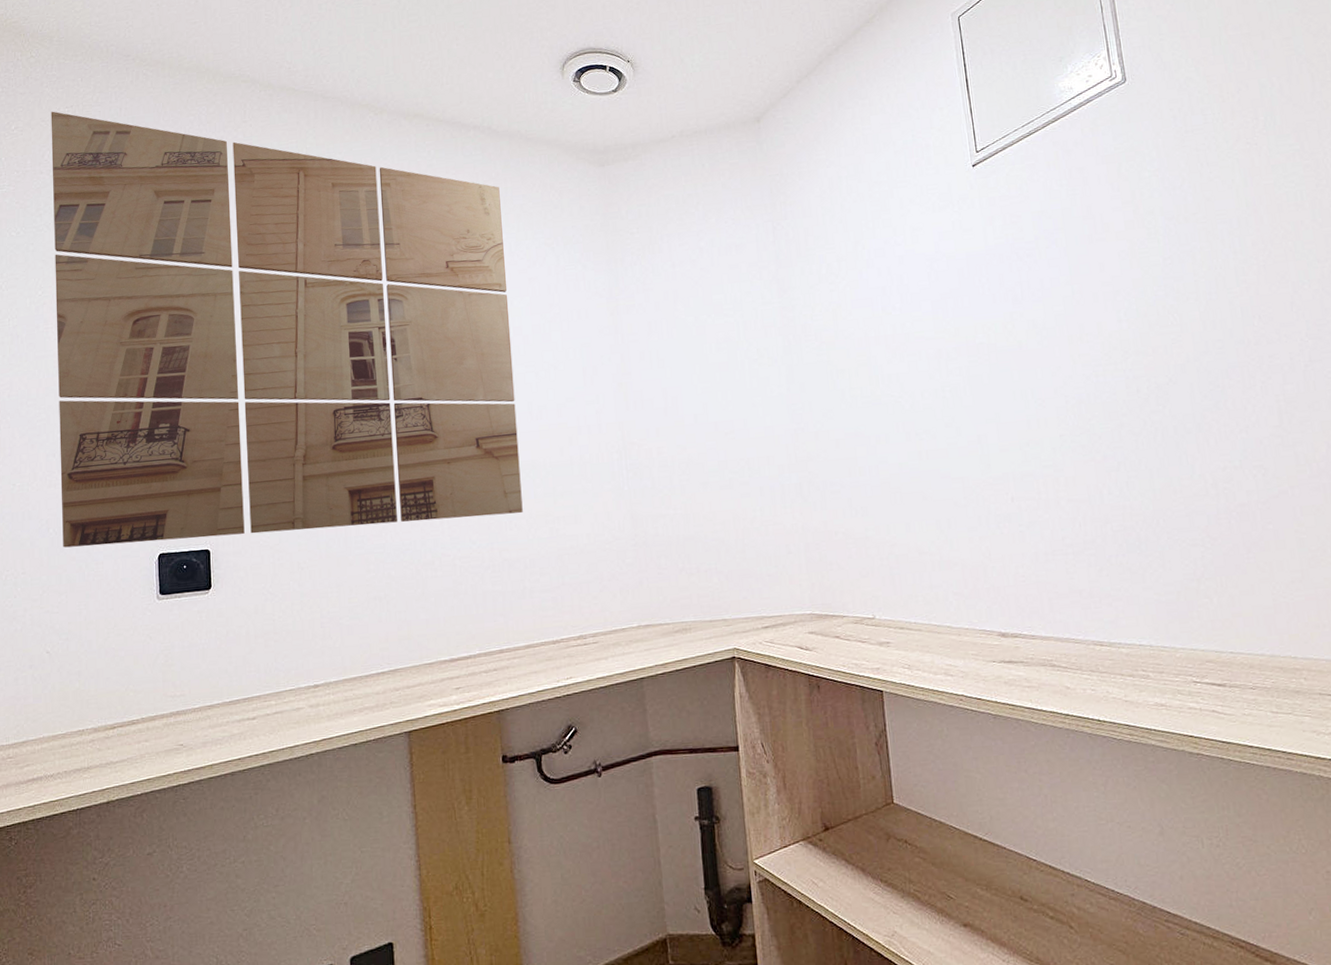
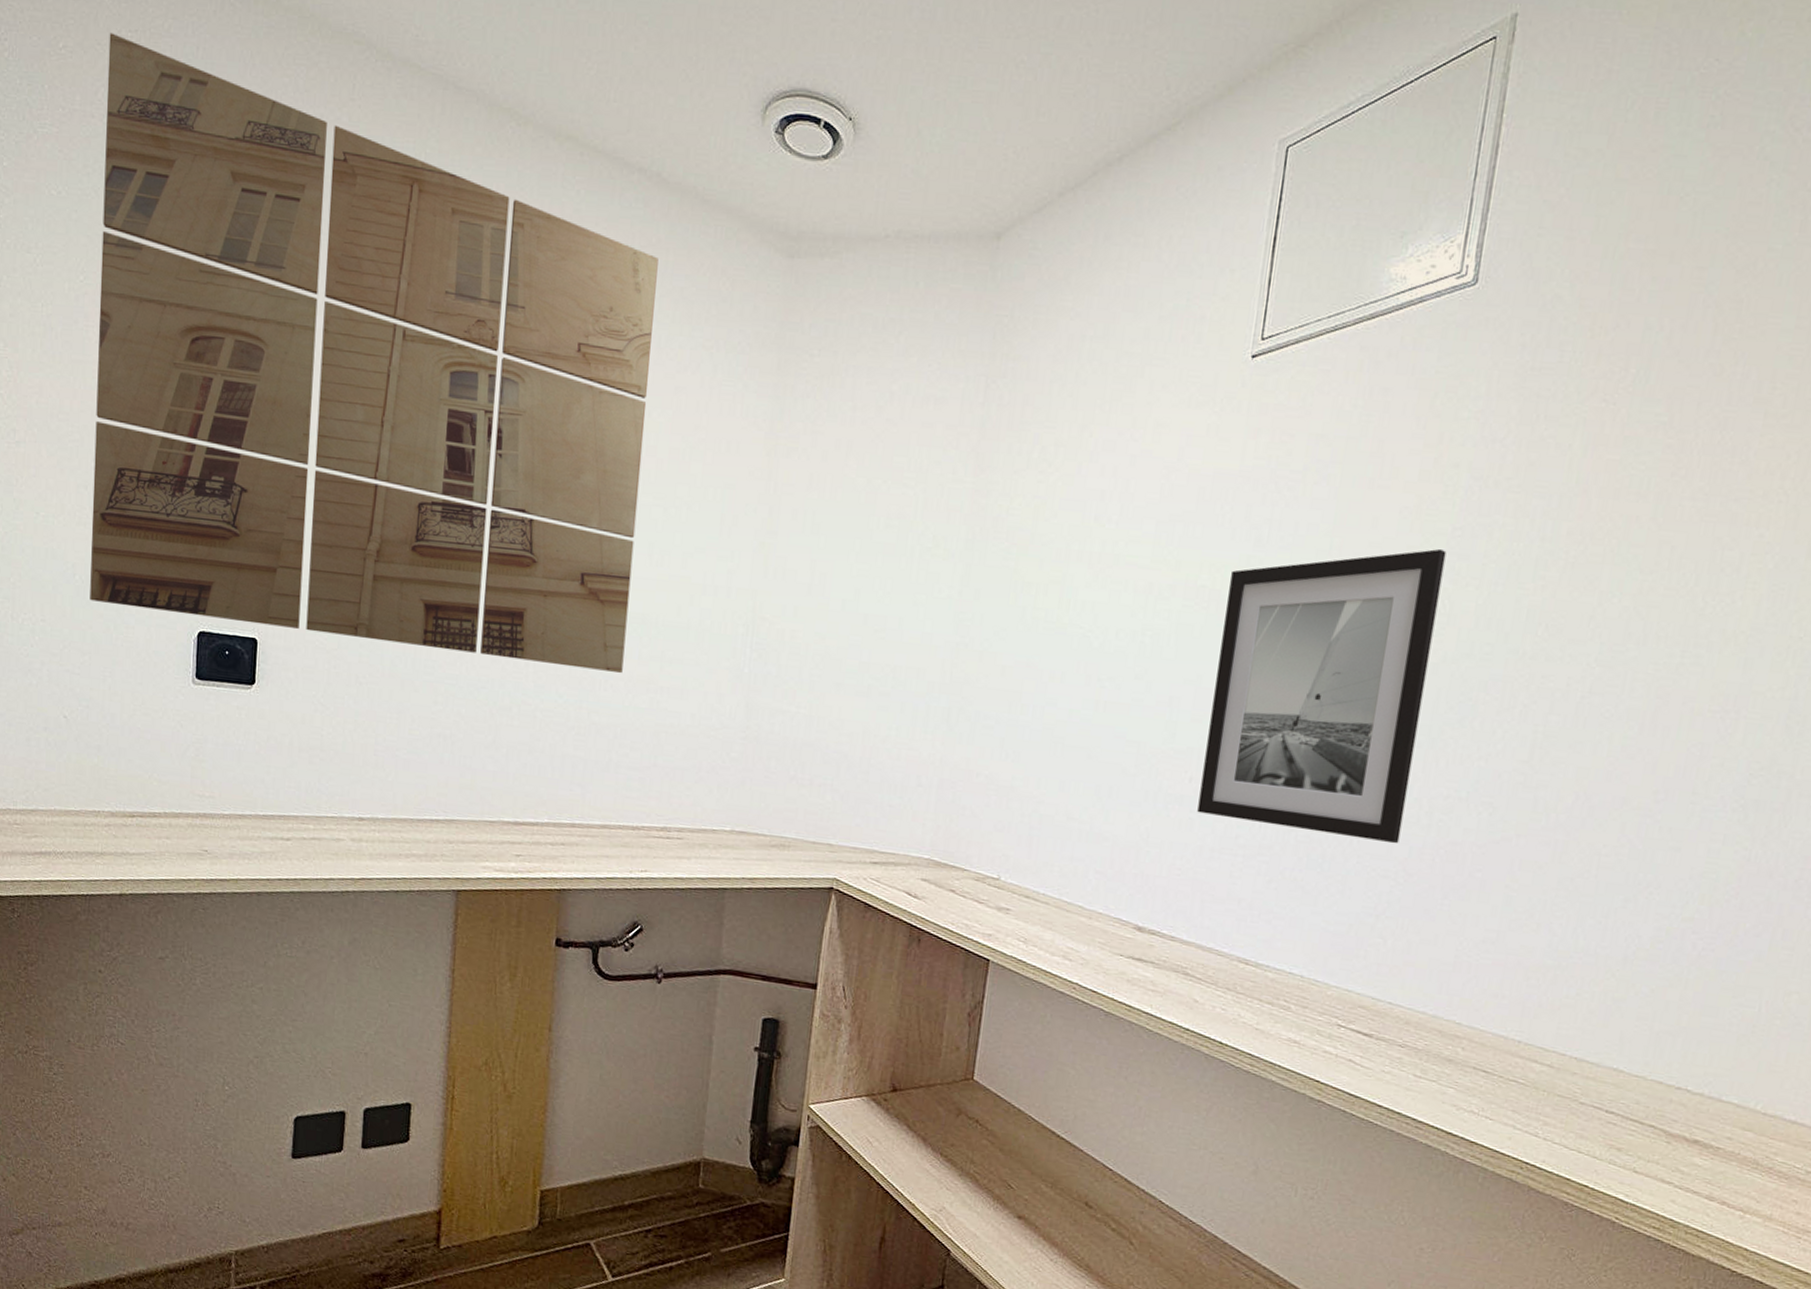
wall art: none [1001,276,1197,526] -> present [1197,548,1447,844]

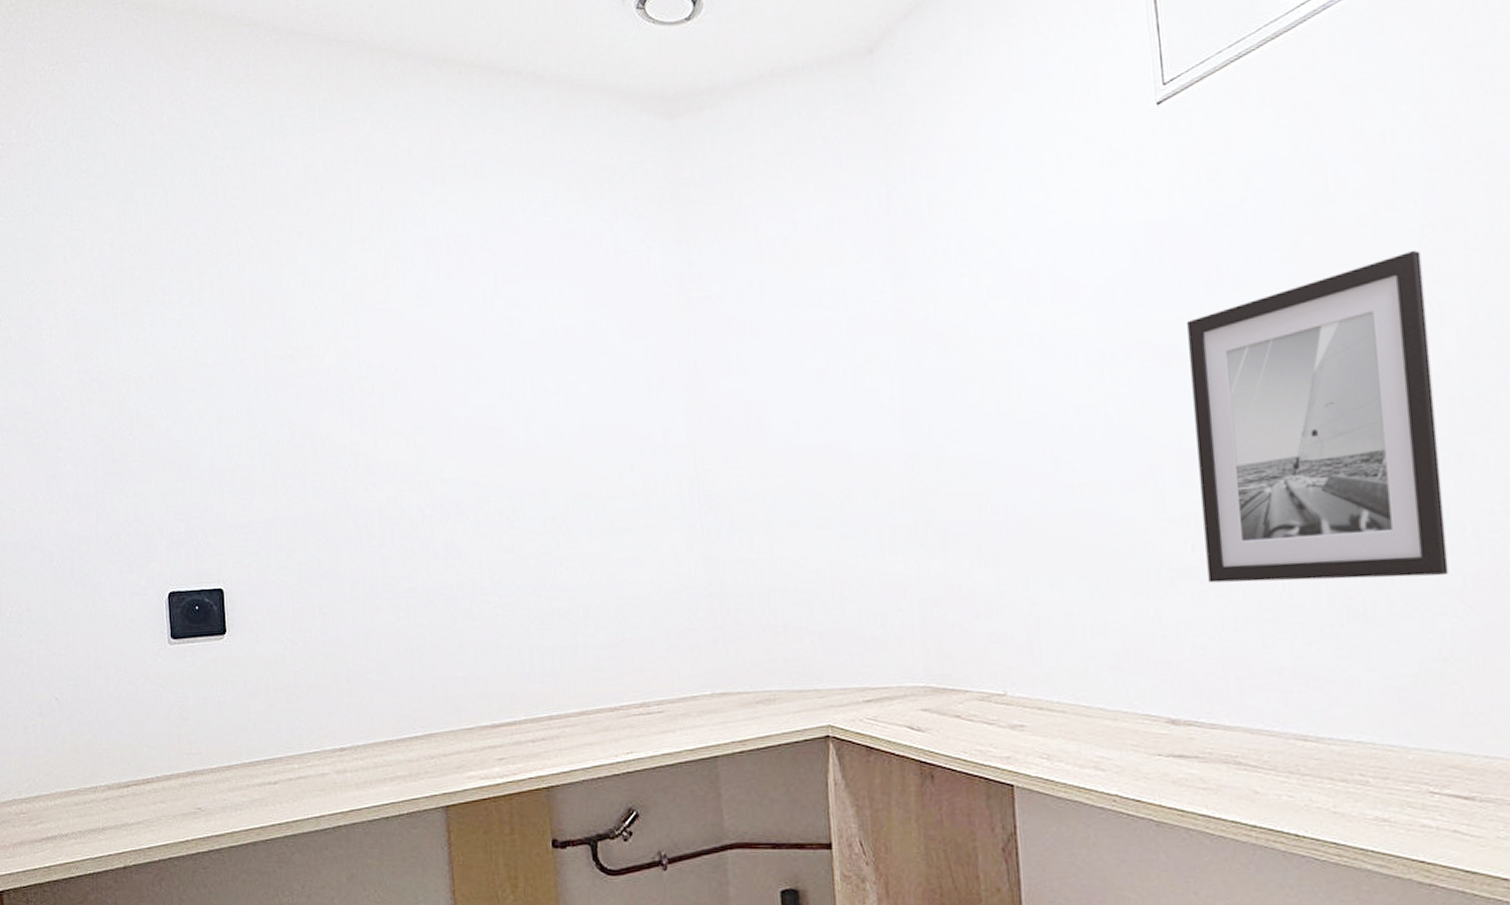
wall art: present [90,32,659,673] -> none [34,70,575,583]

